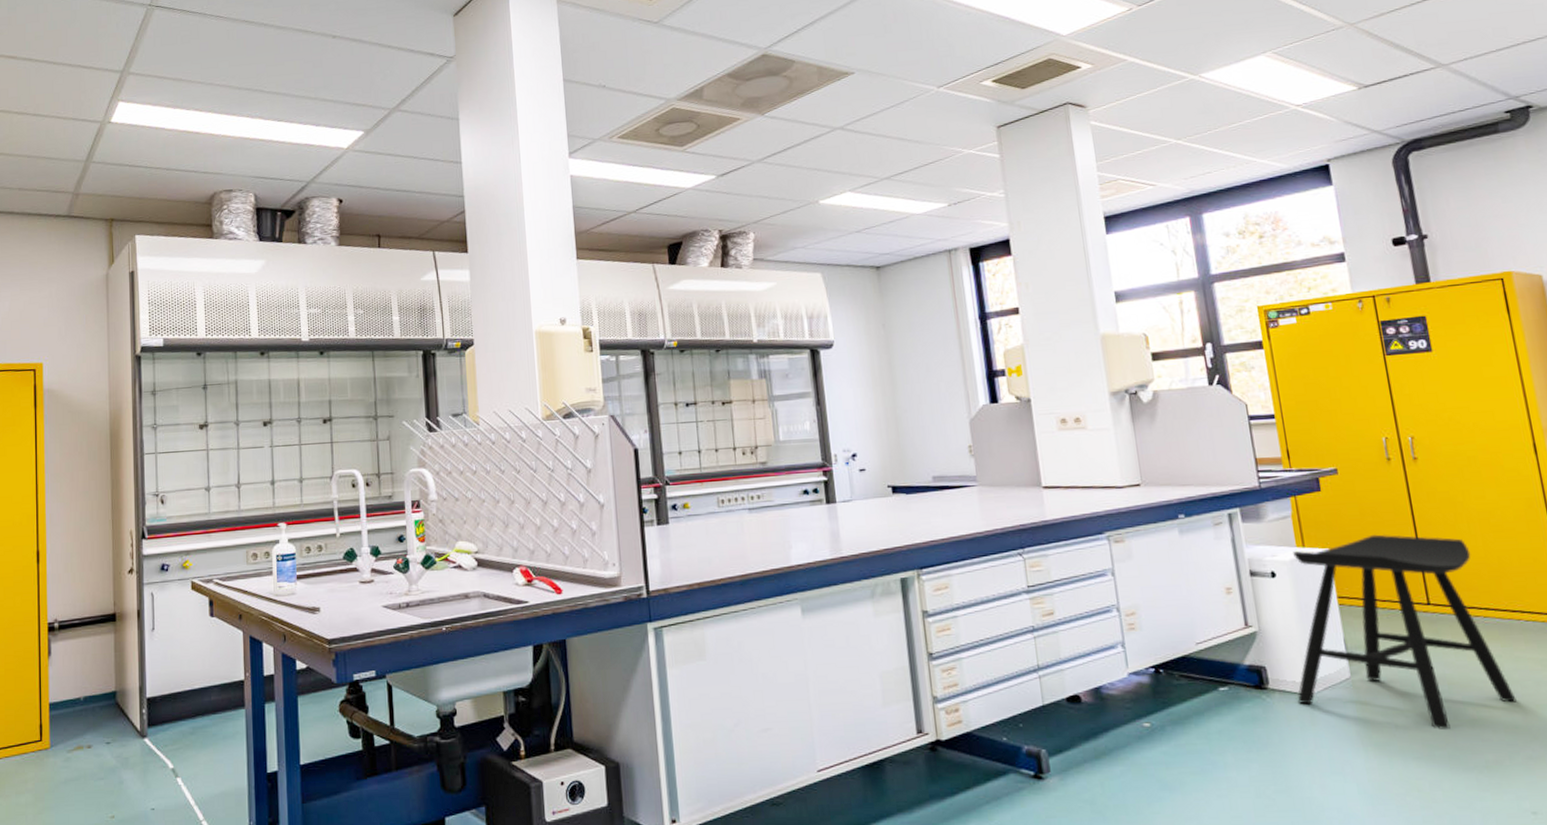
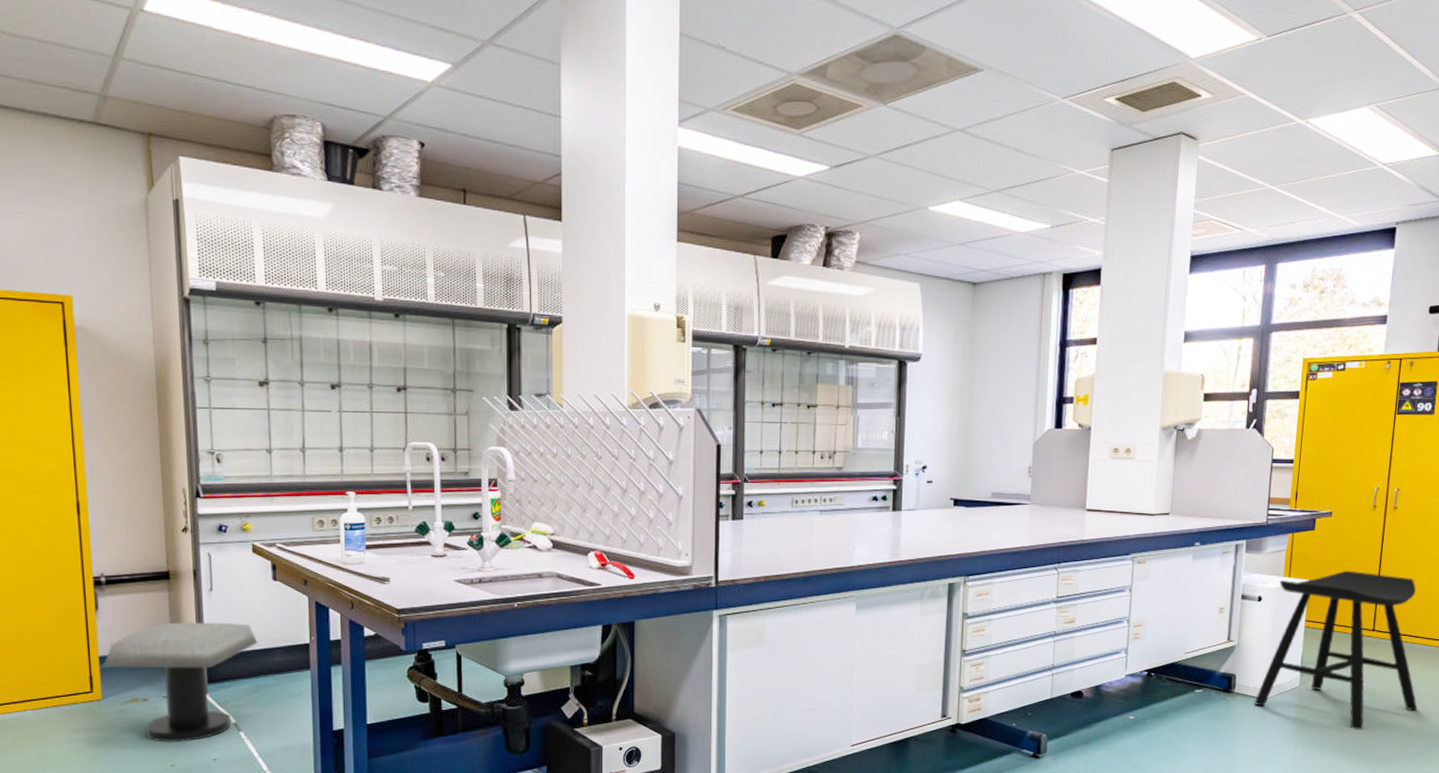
stool: none [52,662,196,792] -> present [103,622,258,742]

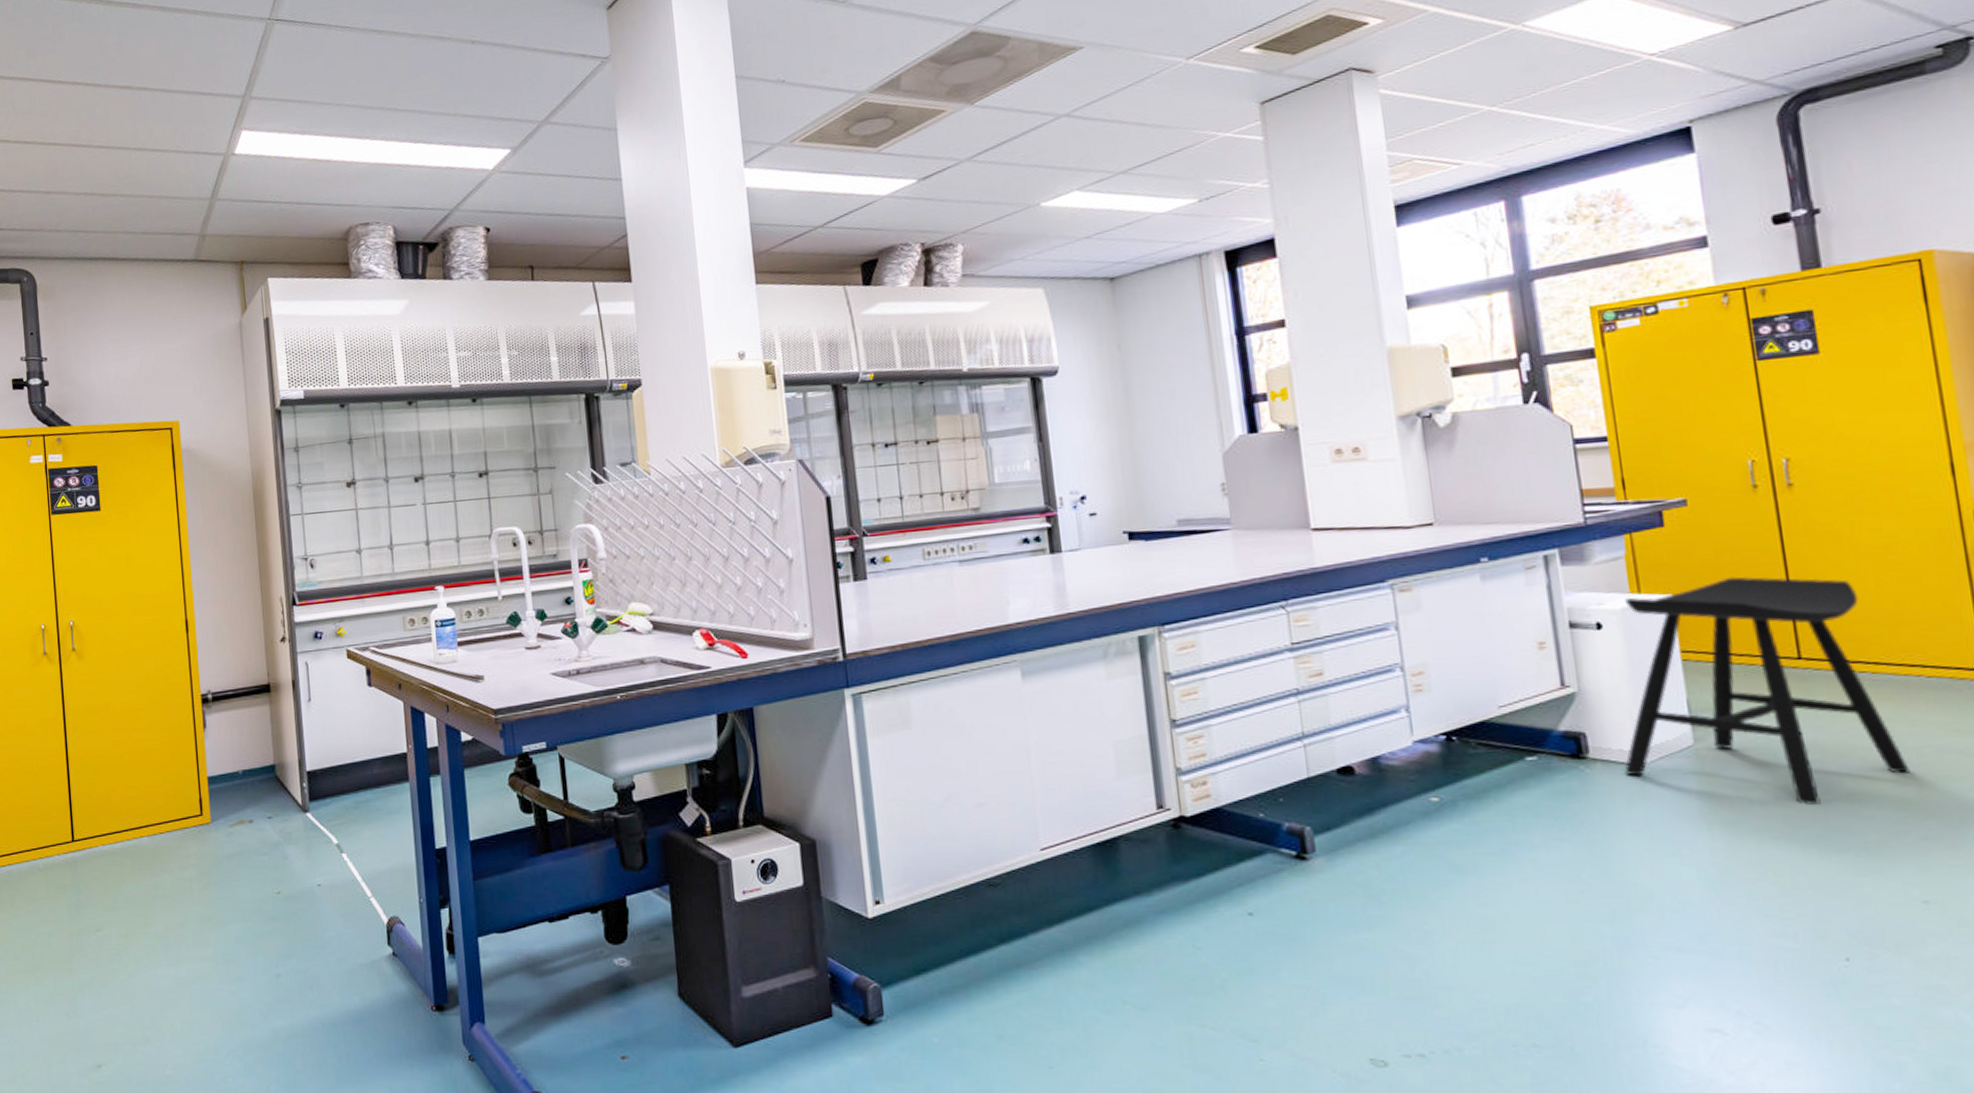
stool: present [103,622,258,742] -> none [211,734,357,867]

